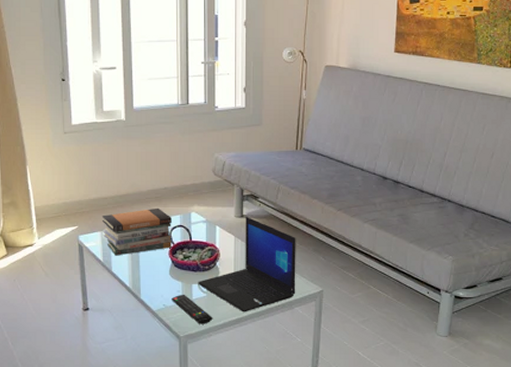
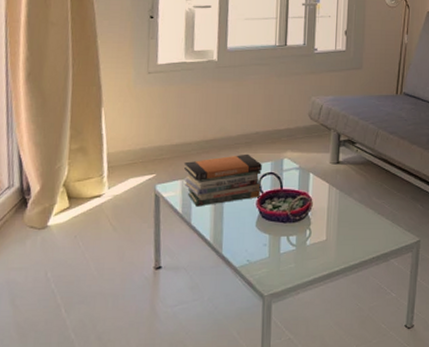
remote control: present [172,294,213,324] -> none [257,247,302,281]
laptop: present [198,216,296,313] -> none [287,162,394,267]

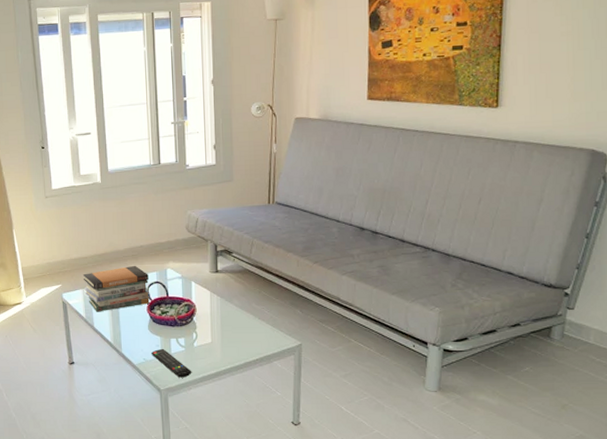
remote control: none [257,247,302,281] -> present [151,348,192,378]

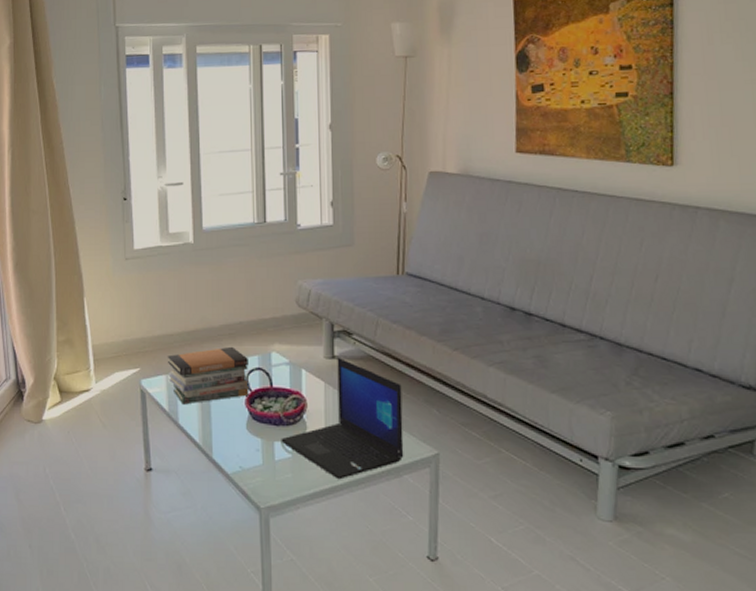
remote control: present [151,348,192,378] -> none [250,453,301,493]
laptop: none [176,271,274,366] -> present [281,357,404,480]

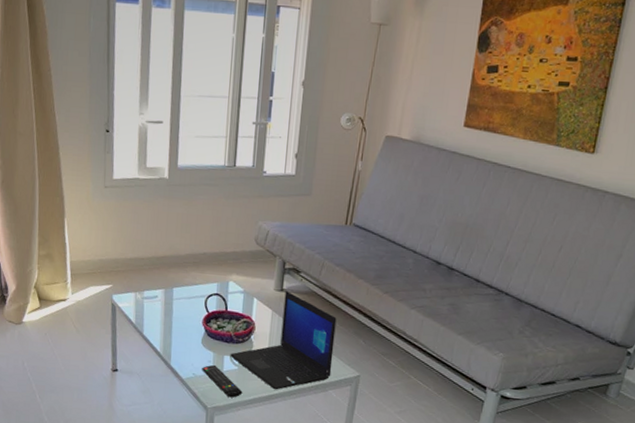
book stack: present [167,346,249,405] -> none [137,273,209,319]
remote control: none [250,453,301,493] -> present [202,364,243,398]

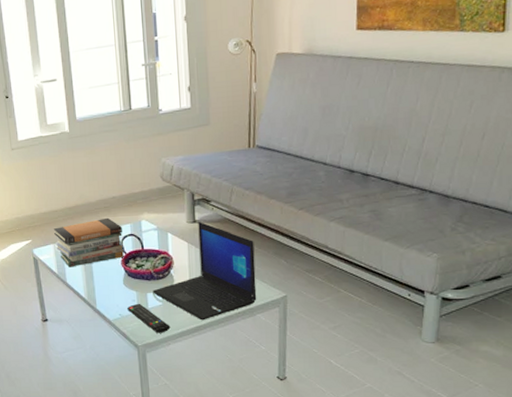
book stack: none [137,273,209,319] -> present [53,217,124,268]

